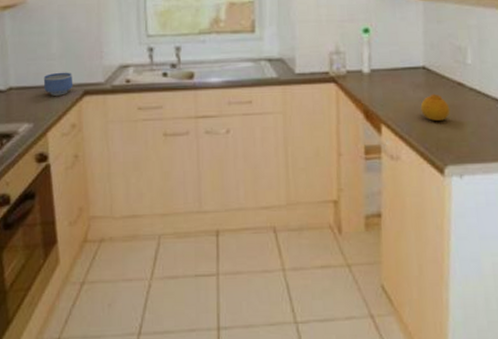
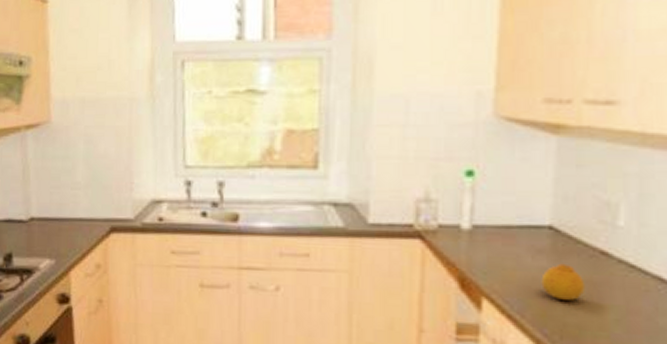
bowl: present [43,72,73,96] -> none [67,204,99,231]

